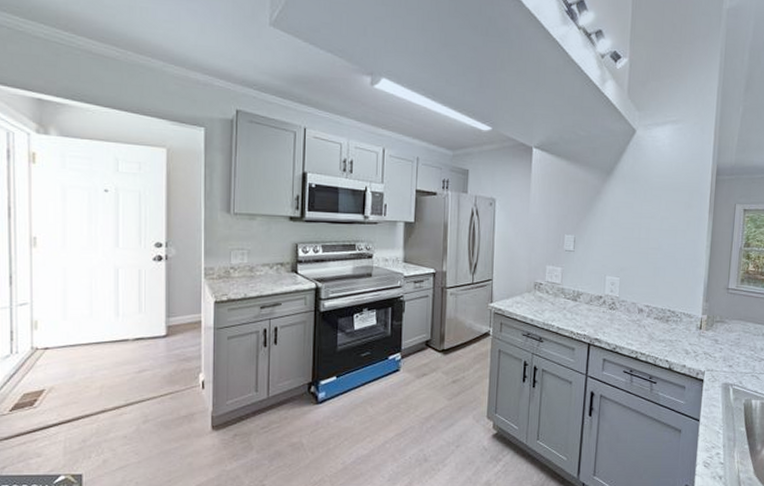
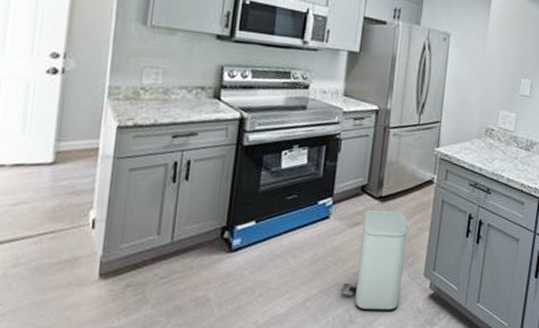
pedal bin: none [415,361,472,451] -> present [341,209,410,313]

